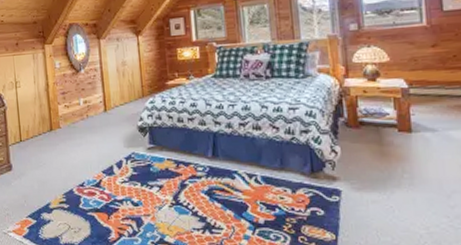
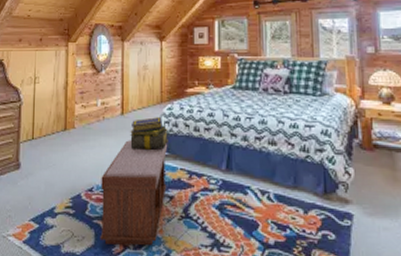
bench: none [90,135,156,233] -> present [100,140,168,246]
stack of books: none [115,111,153,144] -> present [130,117,168,150]

